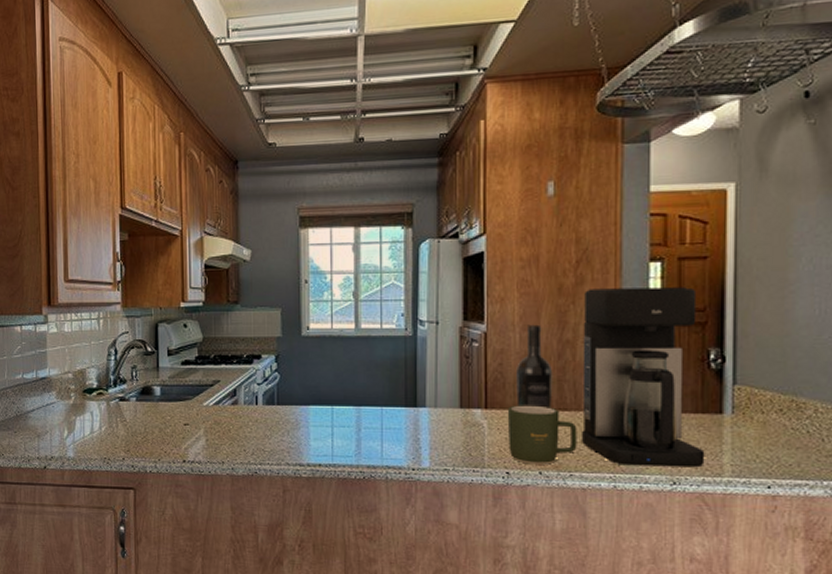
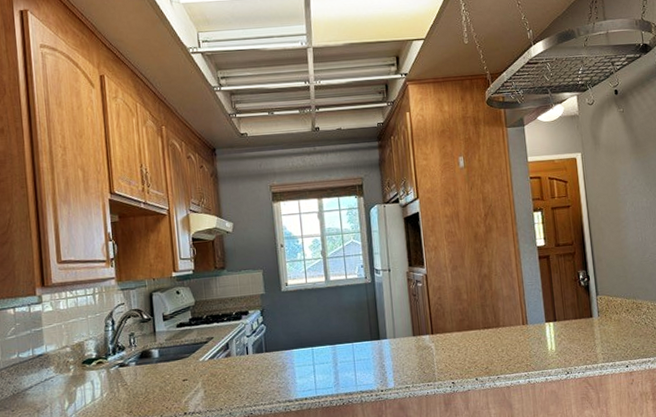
mug: present [507,405,577,465] -> none [448,326,500,374]
wine bottle: present [516,324,553,408] -> none [451,264,479,329]
coffee maker: present [582,287,705,468] -> none [493,228,586,365]

